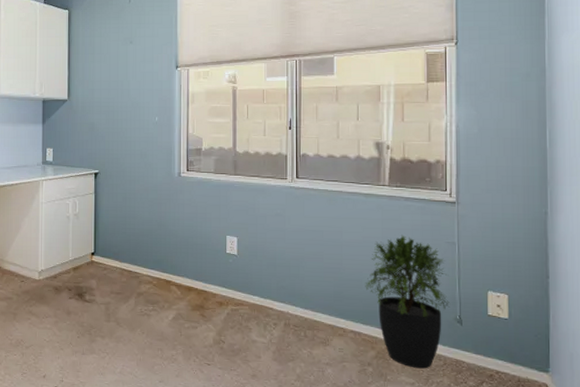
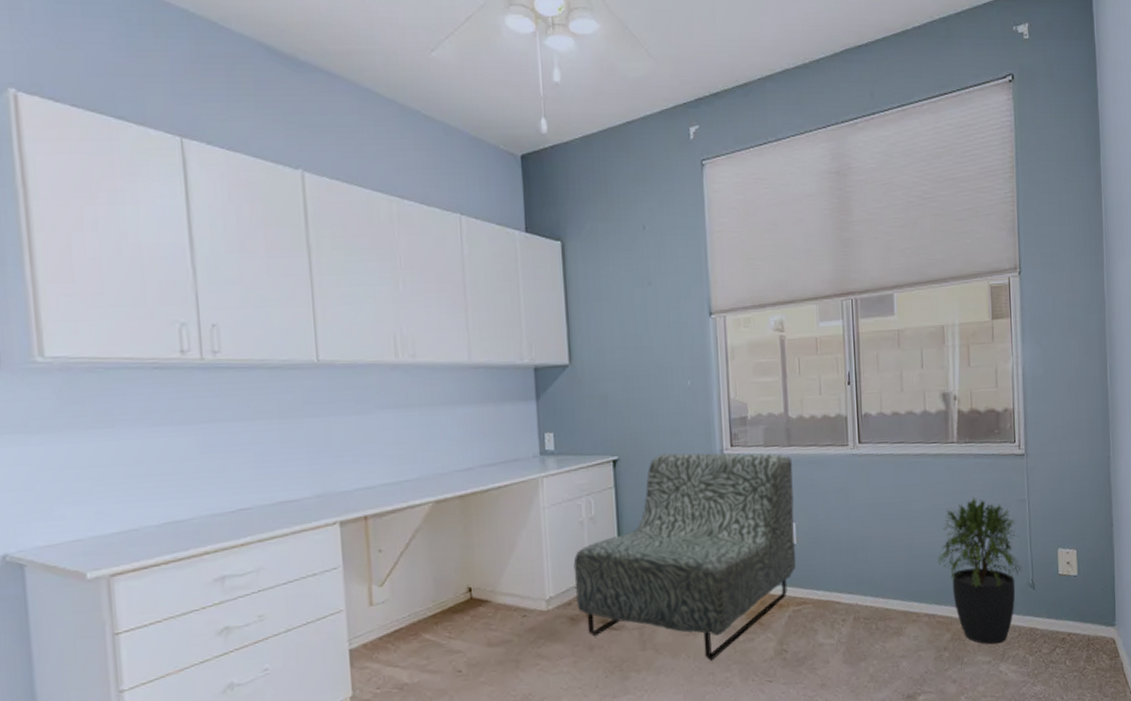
armchair: none [60,171,238,339] -> present [573,453,796,661]

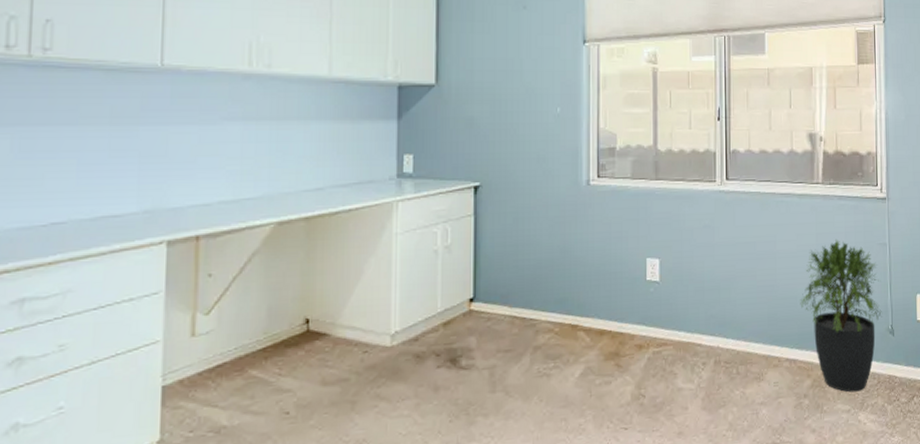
armchair: present [573,453,796,661] -> none [423,181,660,405]

